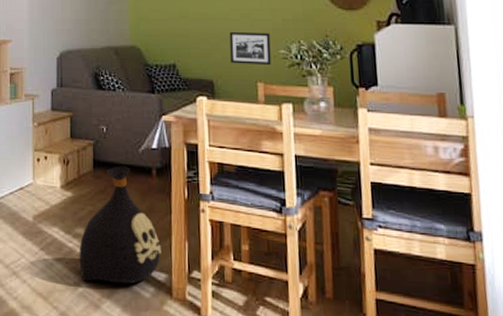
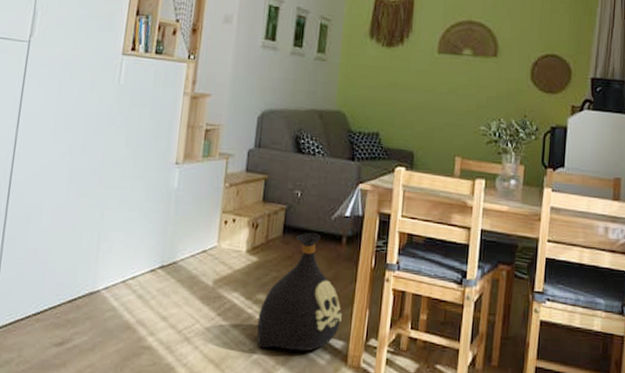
picture frame: present [229,31,272,66] -> none [433,104,473,141]

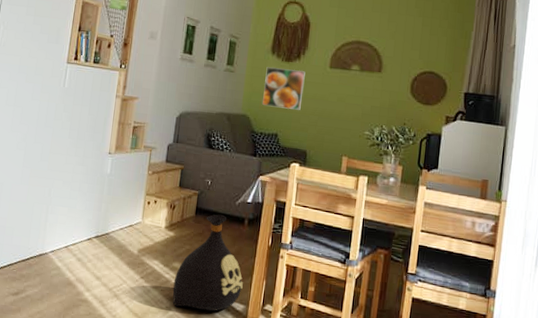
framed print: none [360,54,410,104] -> present [262,67,306,110]

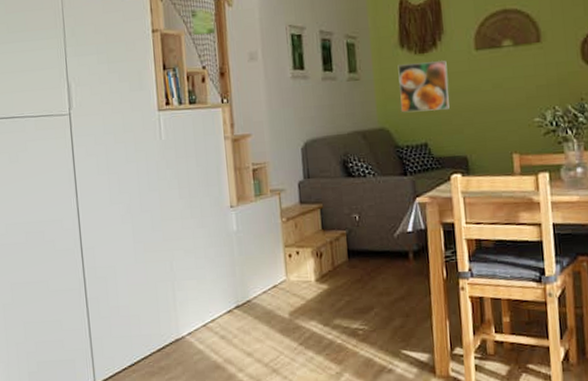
bag: present [172,214,243,312] -> none [339,252,423,371]

